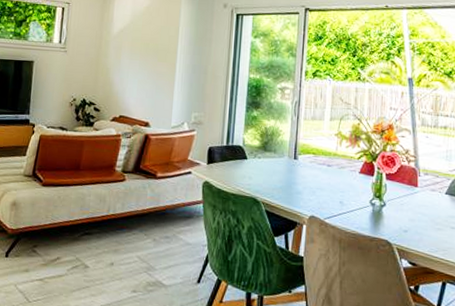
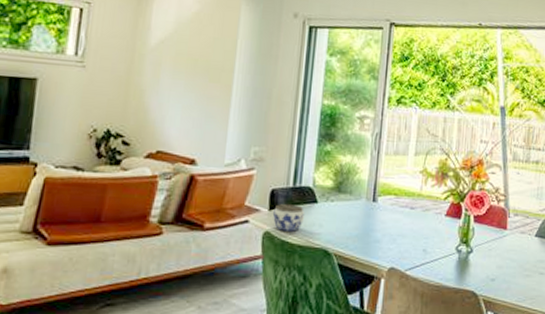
jar: none [211,159,236,182] -> present [273,204,304,232]

